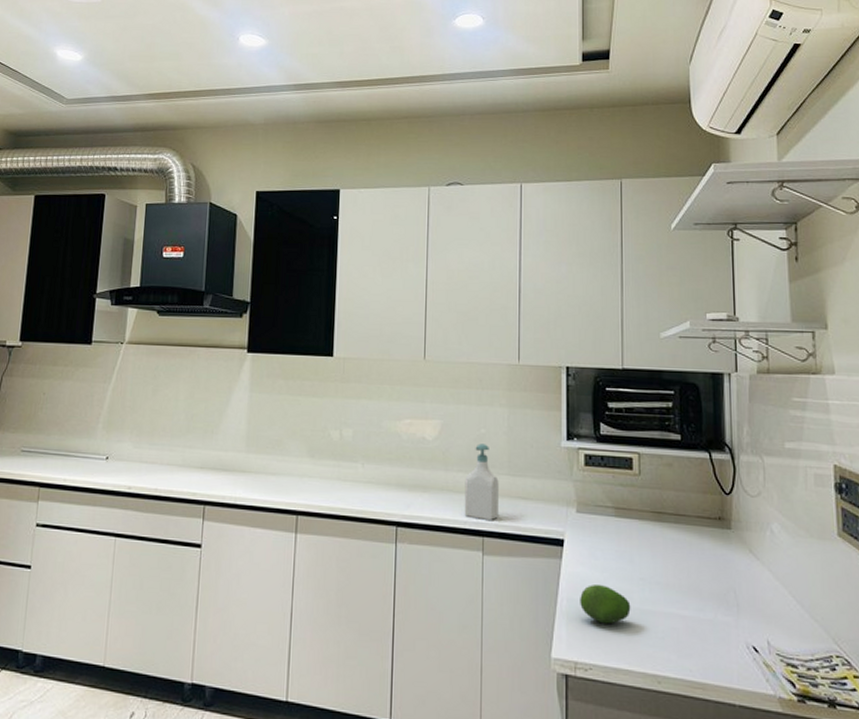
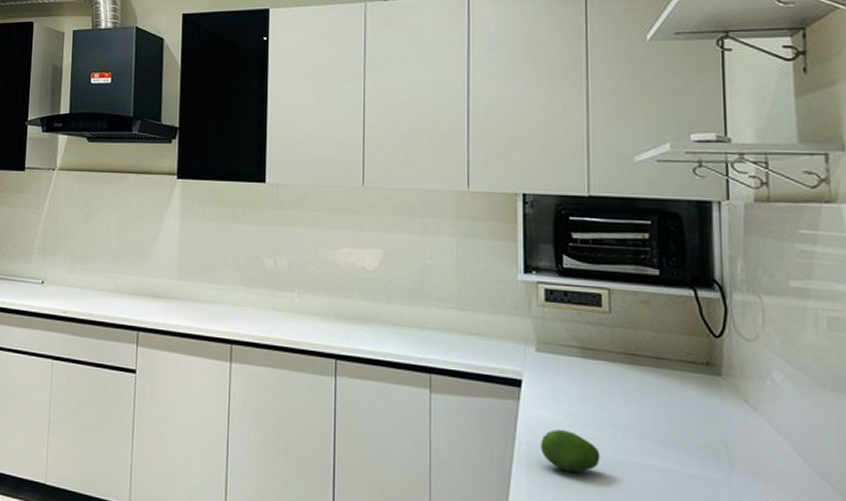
soap bottle: present [464,443,499,520] -> none [409,275,447,356]

